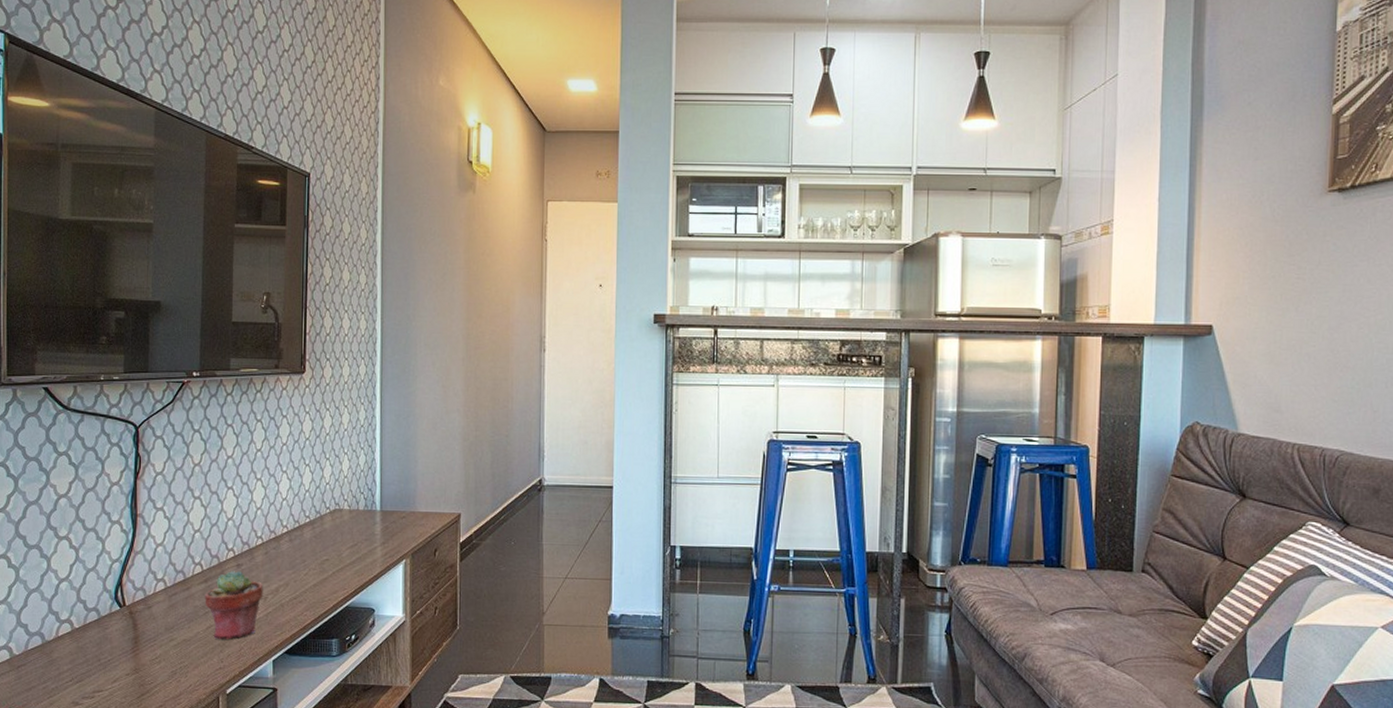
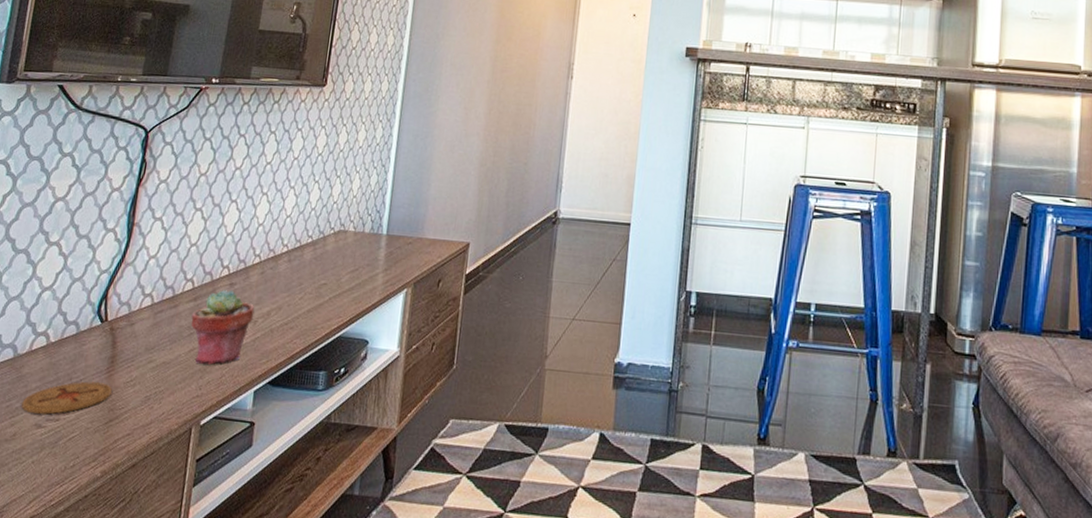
coaster: none [57,661,139,693] -> present [21,381,112,415]

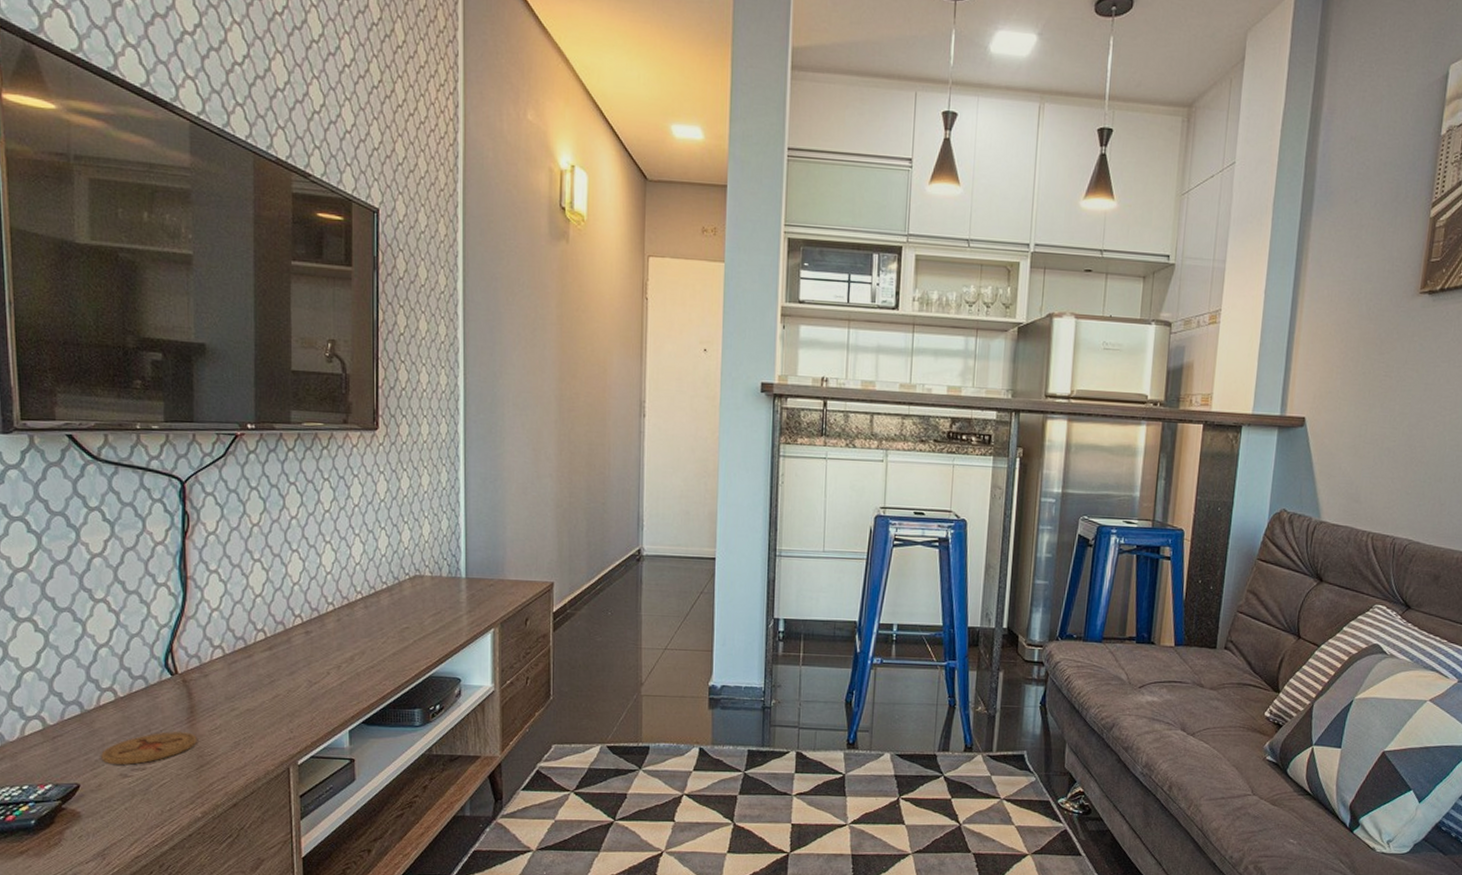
potted succulent: present [190,290,255,365] -> none [269,638,337,709]

